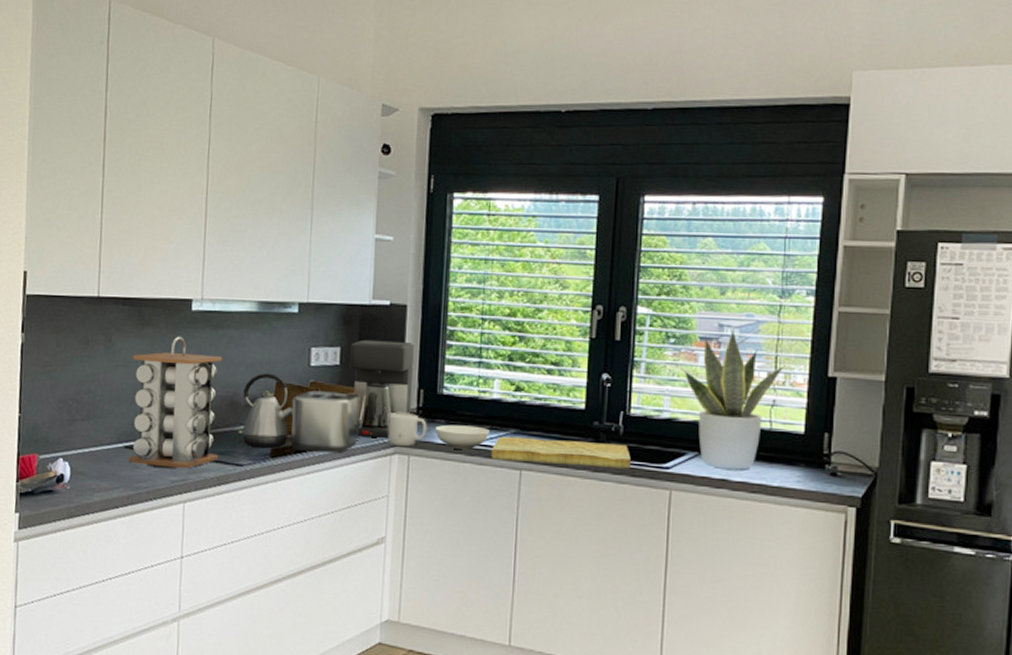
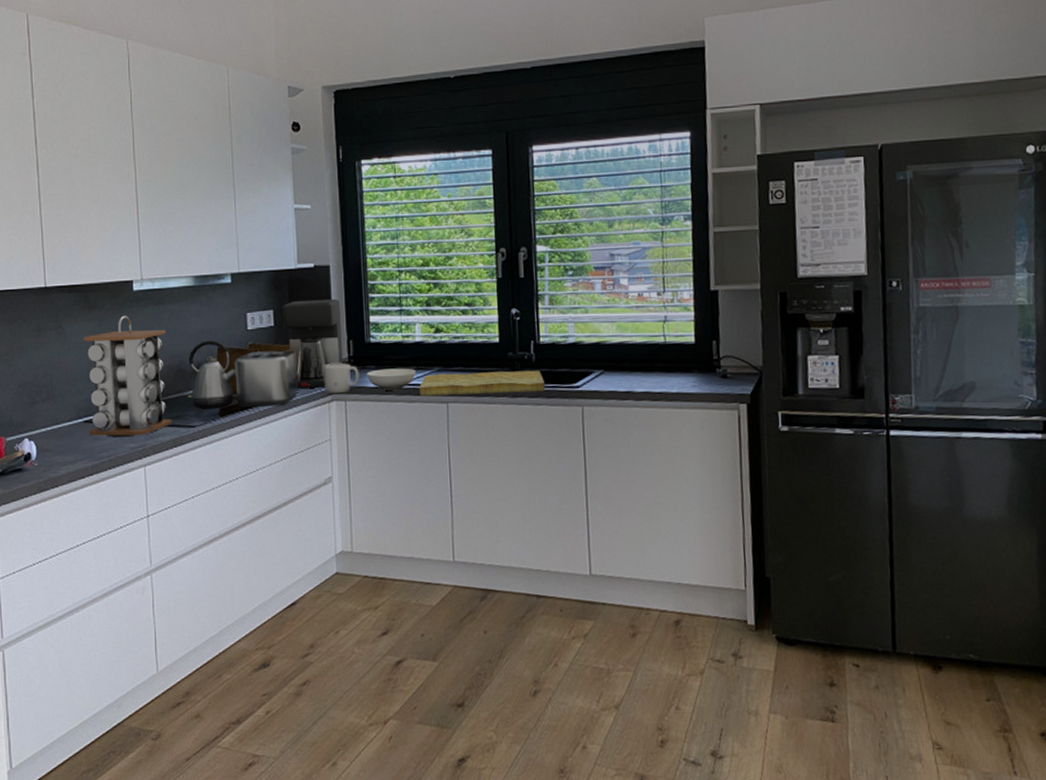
potted plant: present [683,327,786,470] -> none [583,255,673,383]

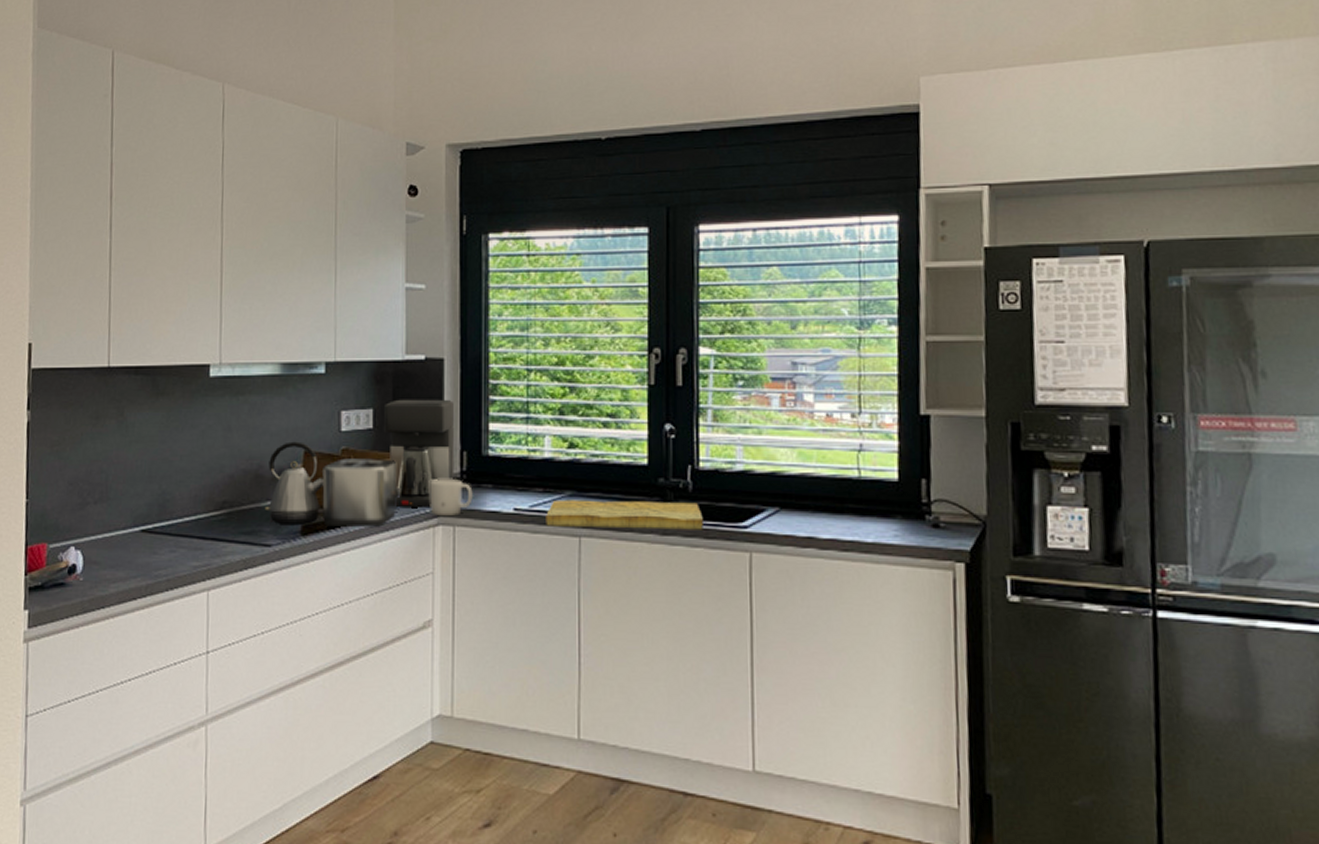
spice rack: present [83,315,172,437] -> none [146,405,244,552]
bowl: present [367,368,416,391] -> none [482,489,543,518]

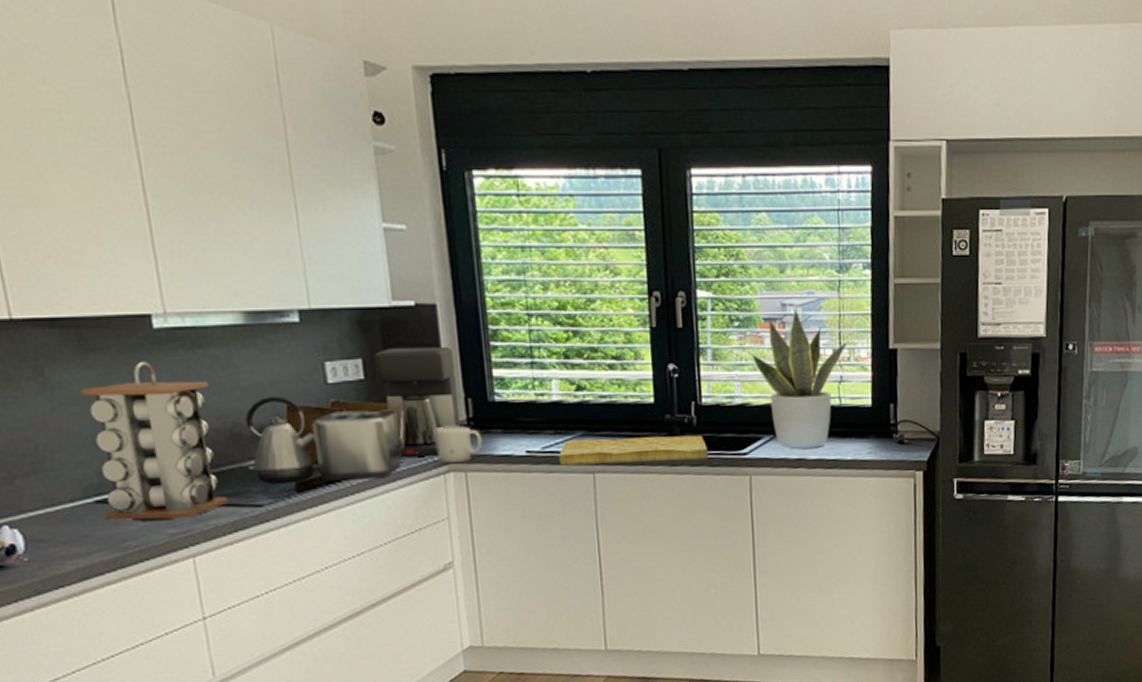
spice rack: none [146,405,244,552] -> present [81,361,229,521]
potted plant: none [756,365,872,526] -> present [751,306,850,449]

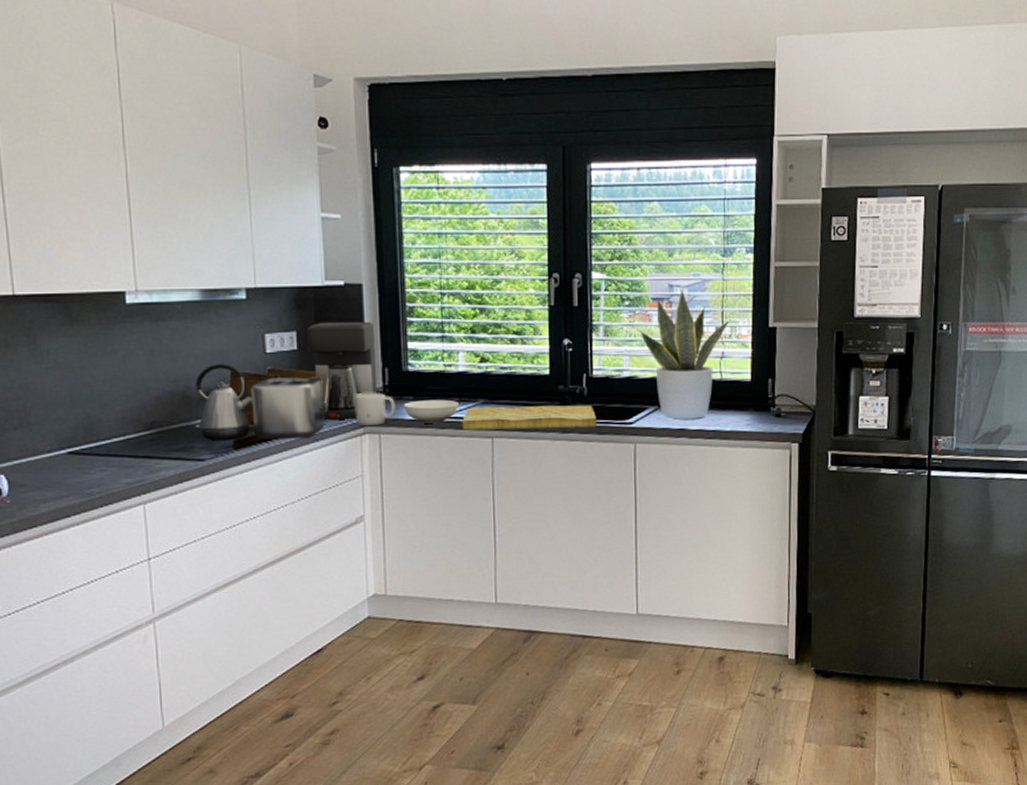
spice rack: present [81,361,229,521] -> none [64,331,177,471]
bowl: none [492,432,554,460] -> present [404,399,459,425]

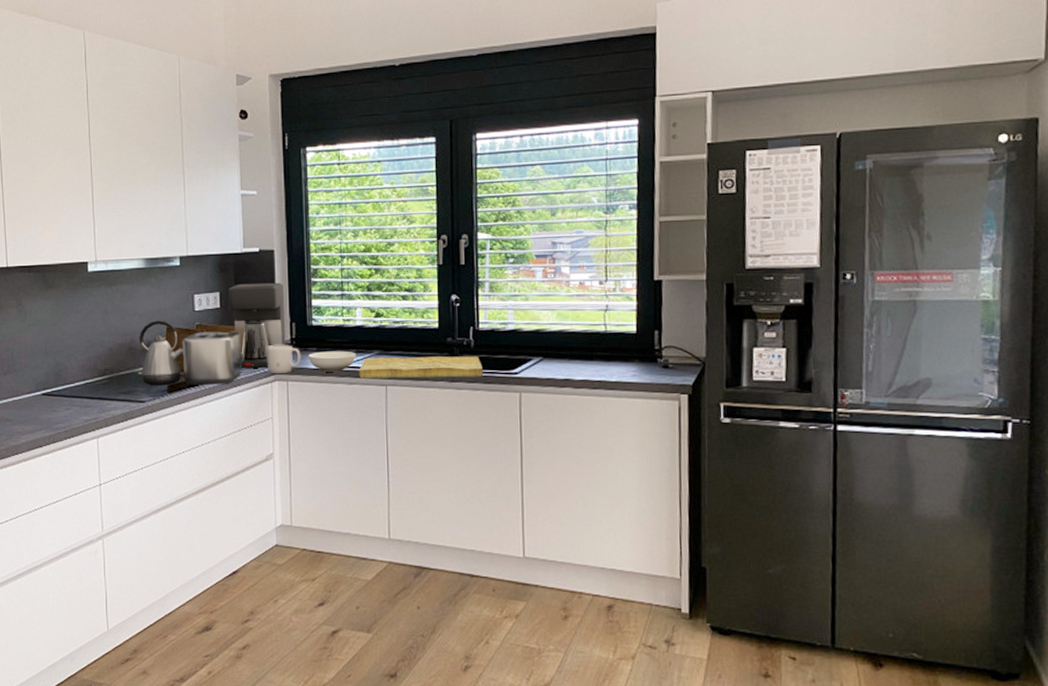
potted plant: present [639,287,732,420] -> none [523,244,616,370]

